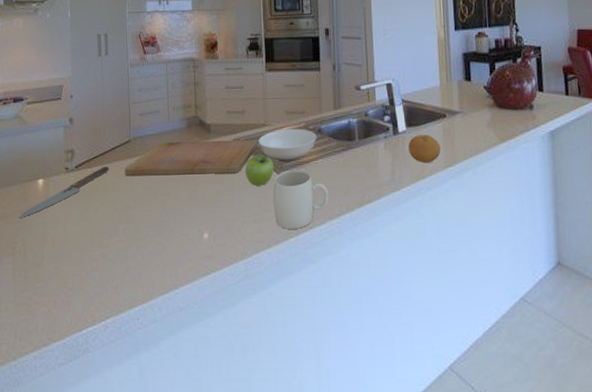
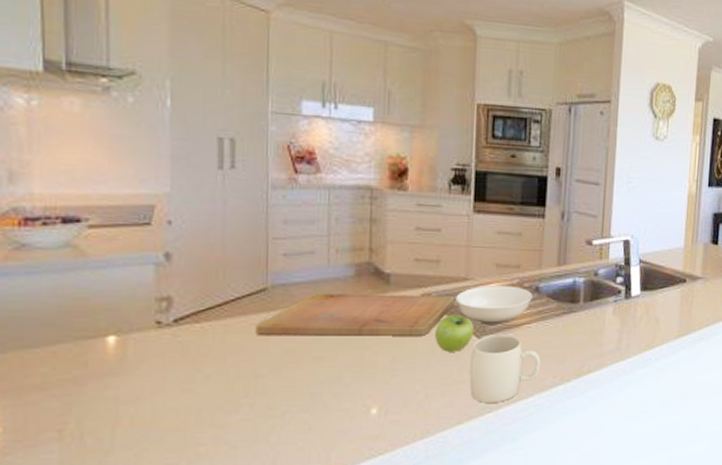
kitchen knife: present [19,167,109,219] -> none [72,322,230,390]
fruit: present [408,134,441,163] -> none [640,299,676,332]

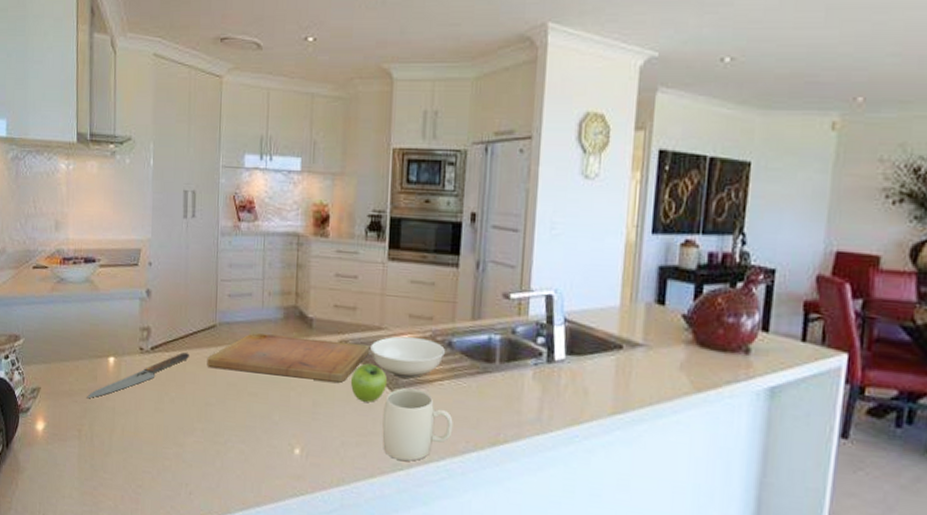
kitchen knife: none [72,322,230,390] -> present [87,352,189,399]

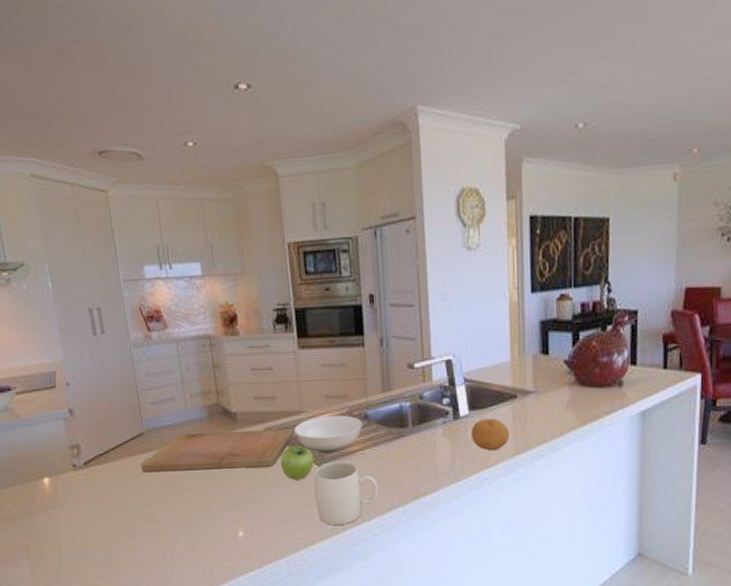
kitchen knife: present [87,352,189,399] -> none [28,463,123,520]
fruit: none [565,366,609,406] -> present [471,418,509,451]

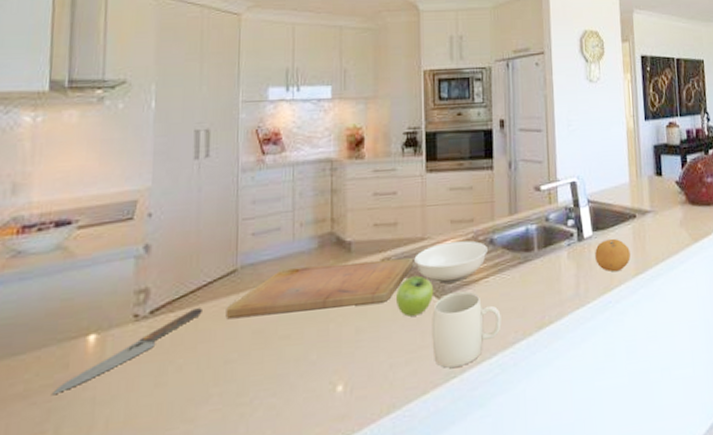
kitchen knife: none [28,463,123,520] -> present [52,308,202,396]

